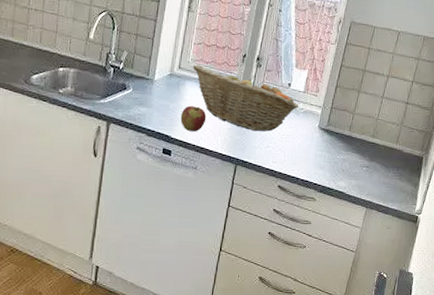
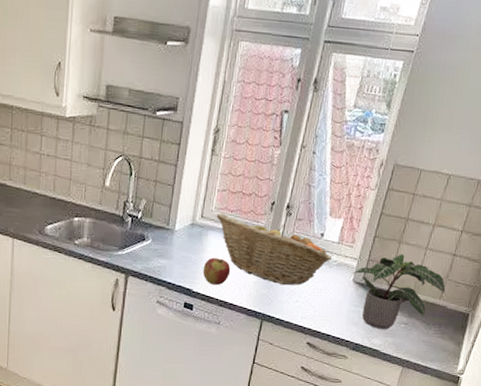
potted plant: none [318,102,401,172] -> present [352,254,446,329]

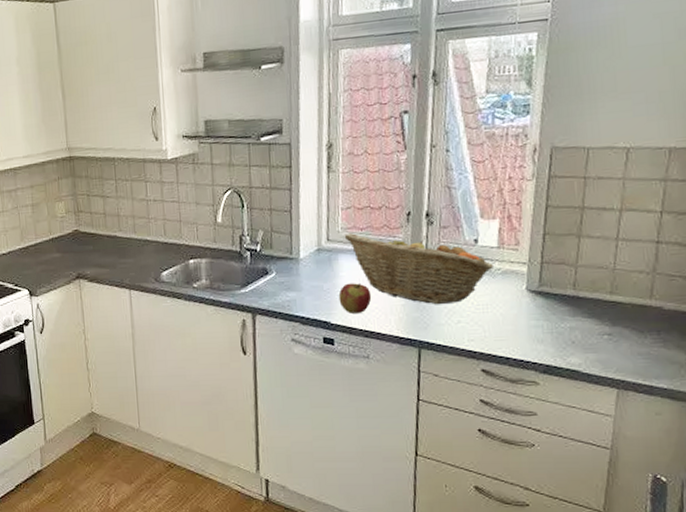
potted plant: present [352,254,446,329] -> none [524,250,656,344]

